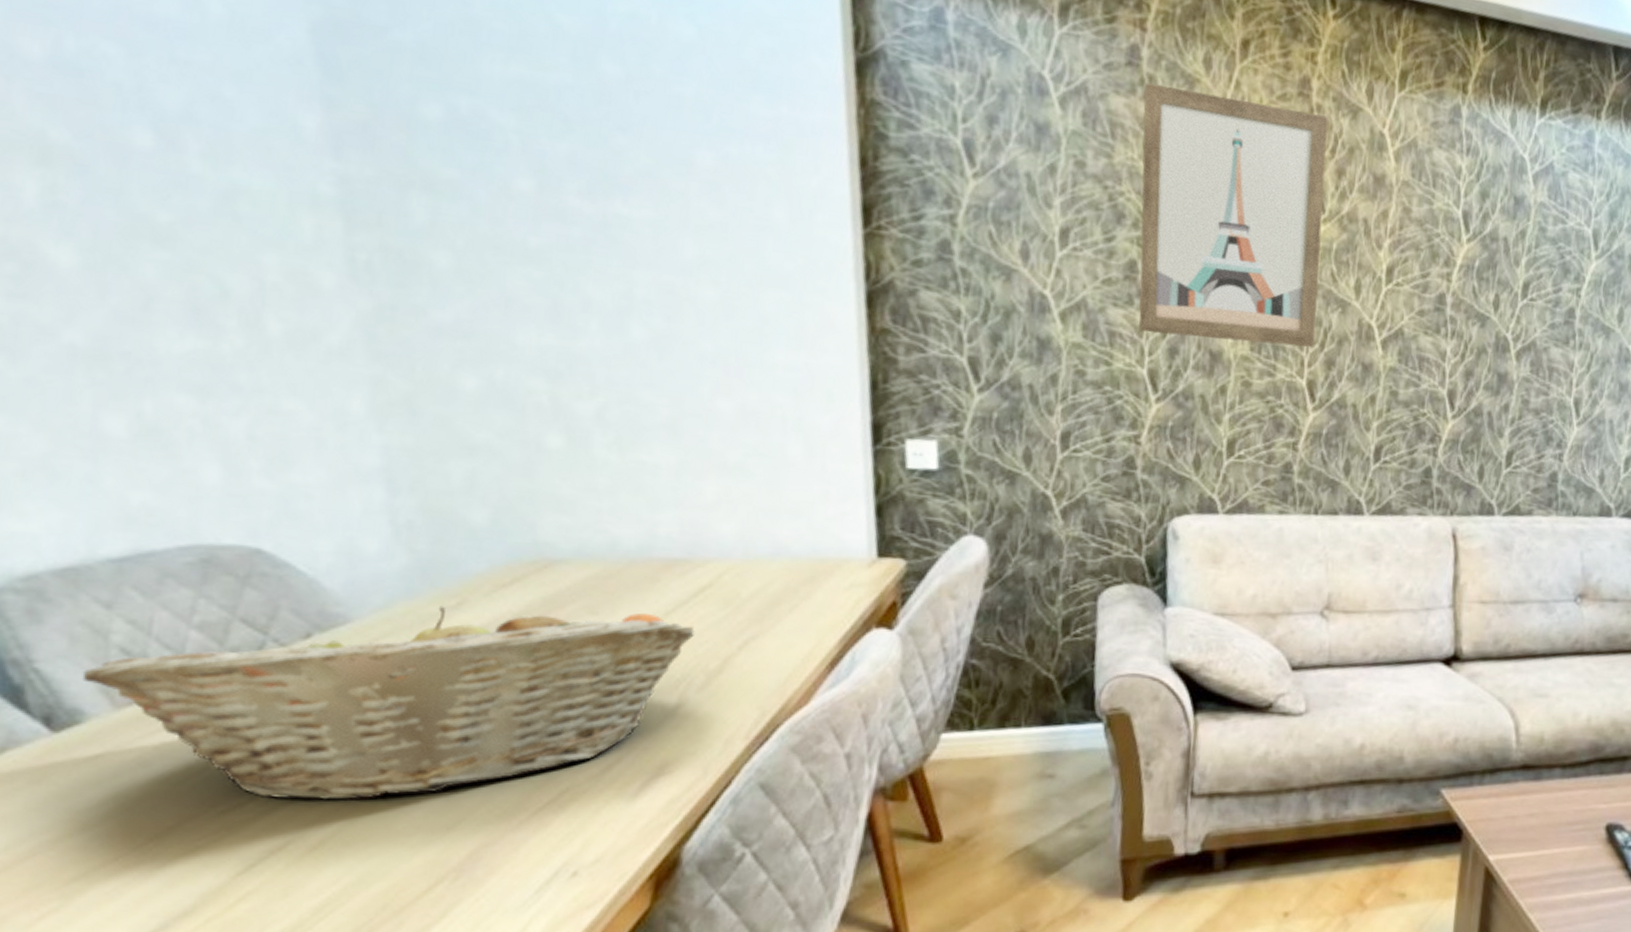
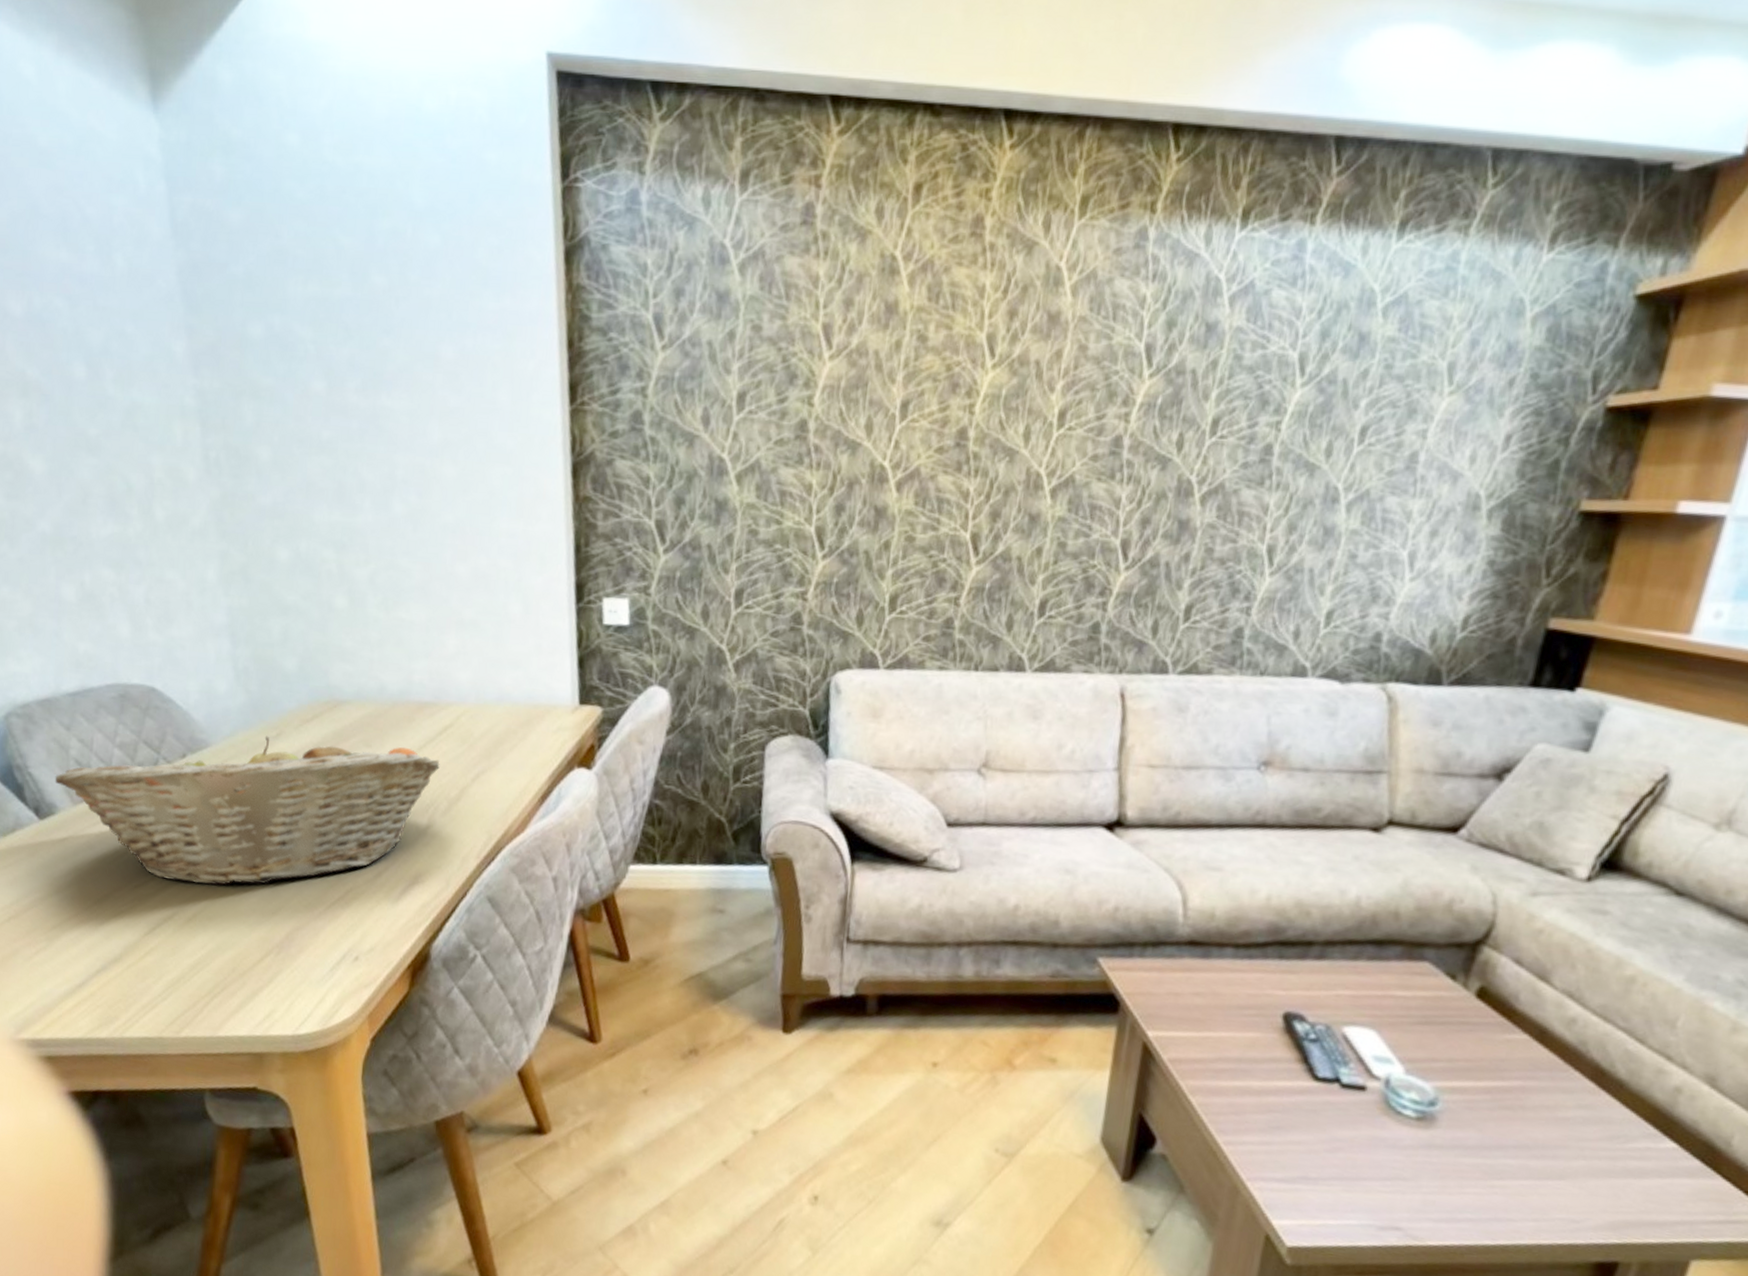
wall art: present [1139,82,1328,347] -> none [808,240,1002,500]

